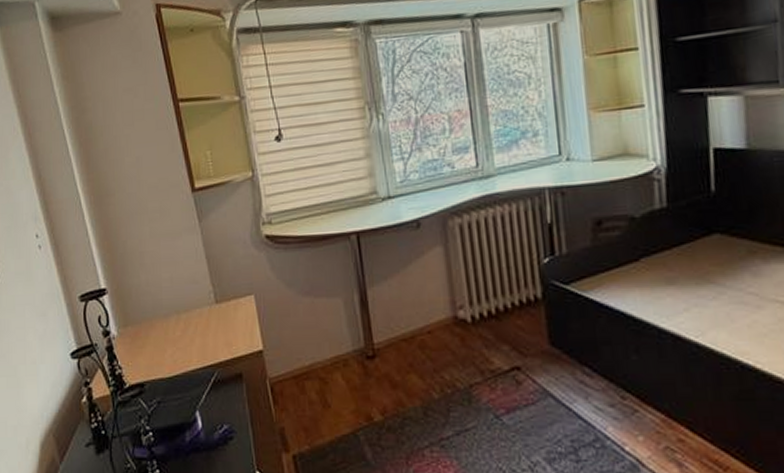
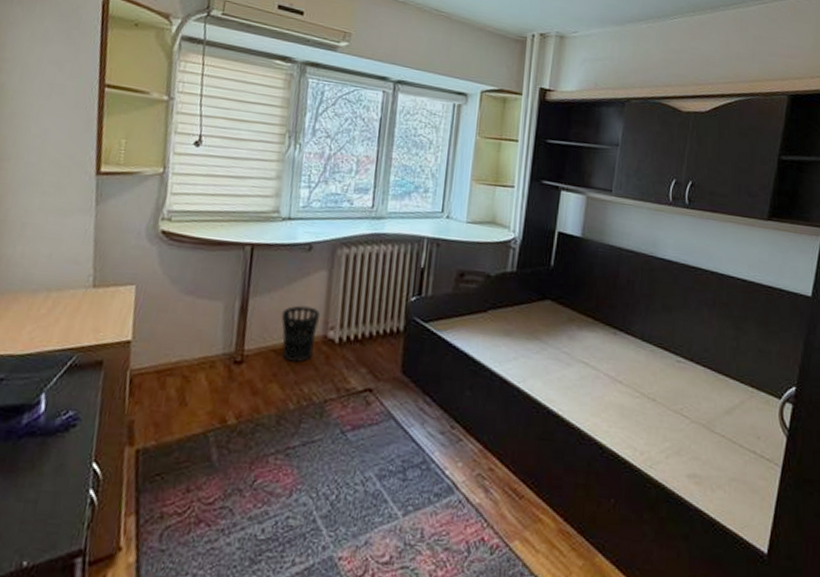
wastebasket: none [403,287,446,349] -> present [281,305,321,362]

